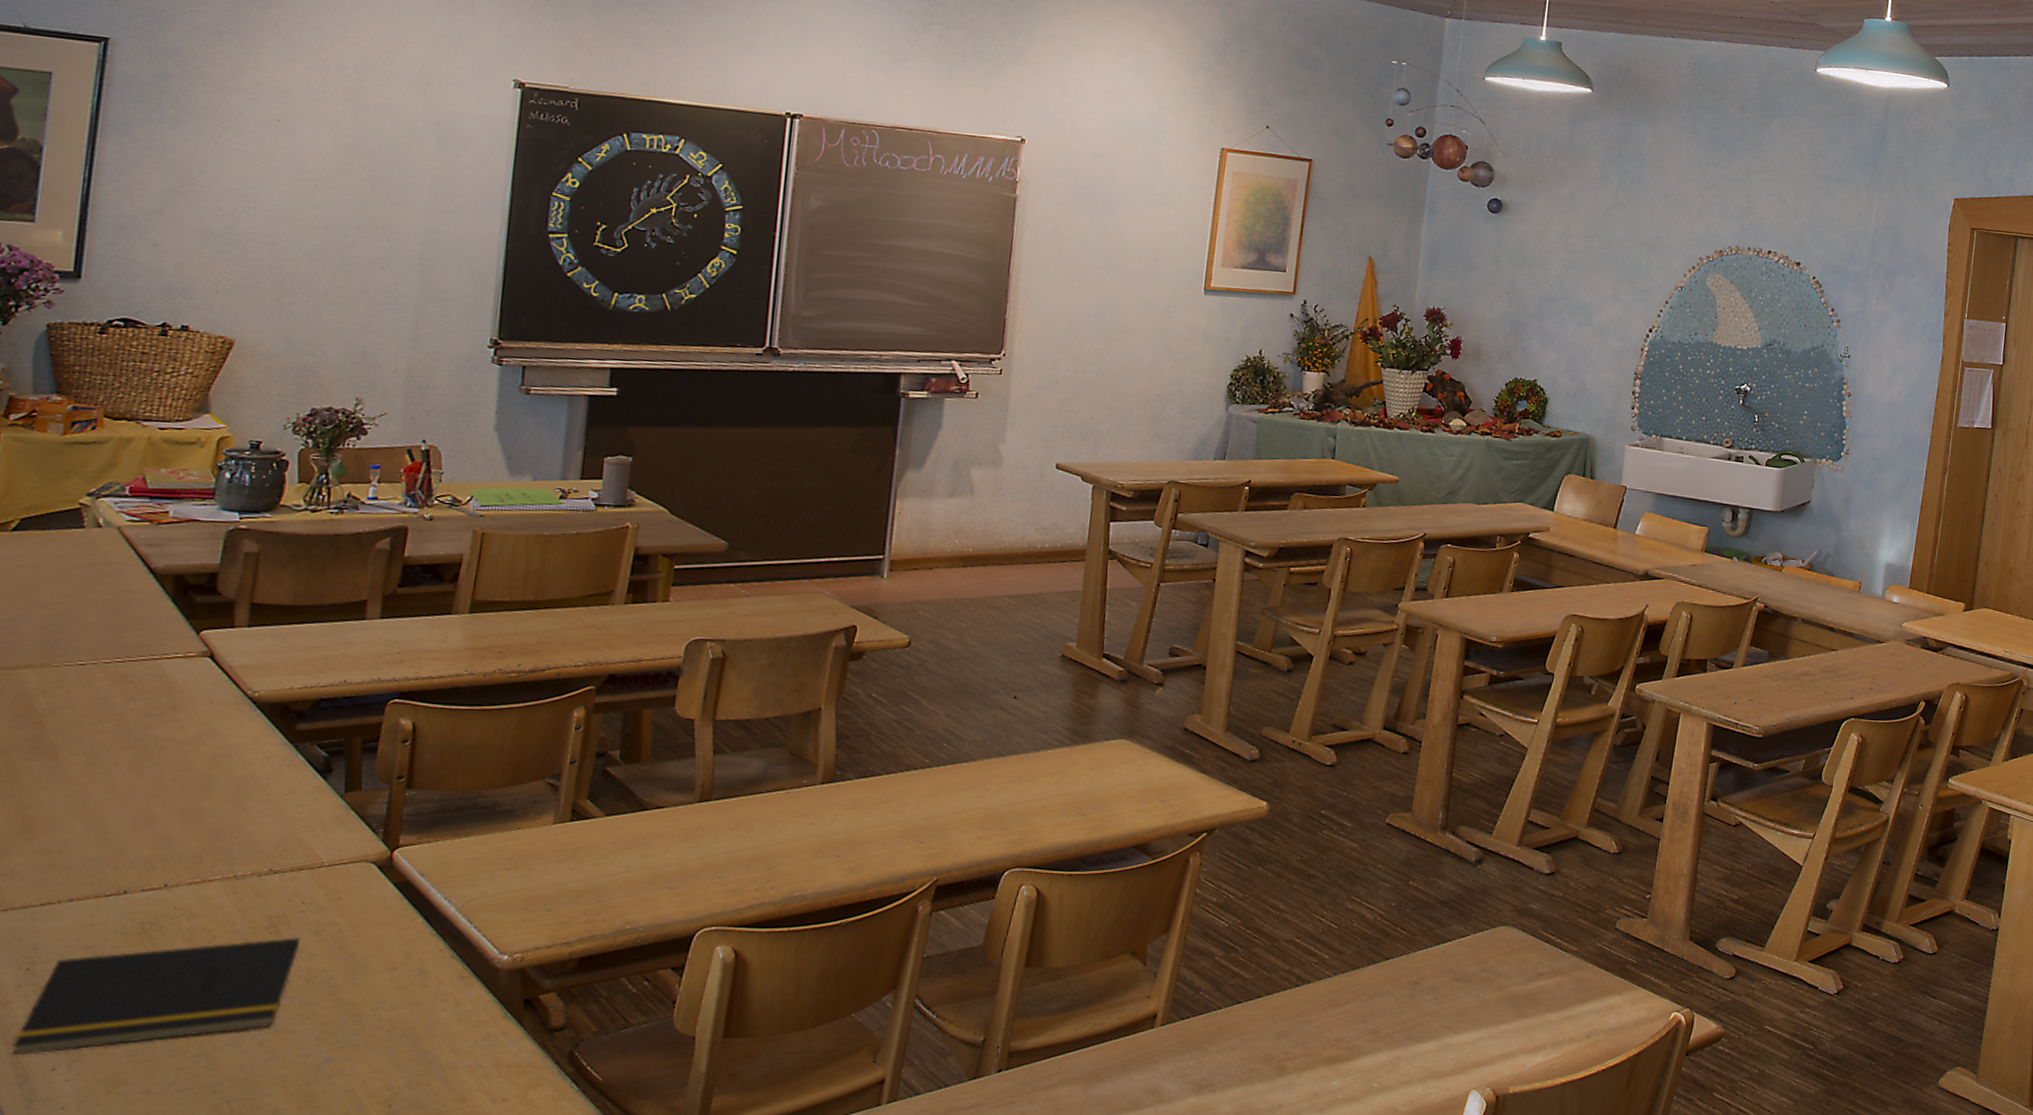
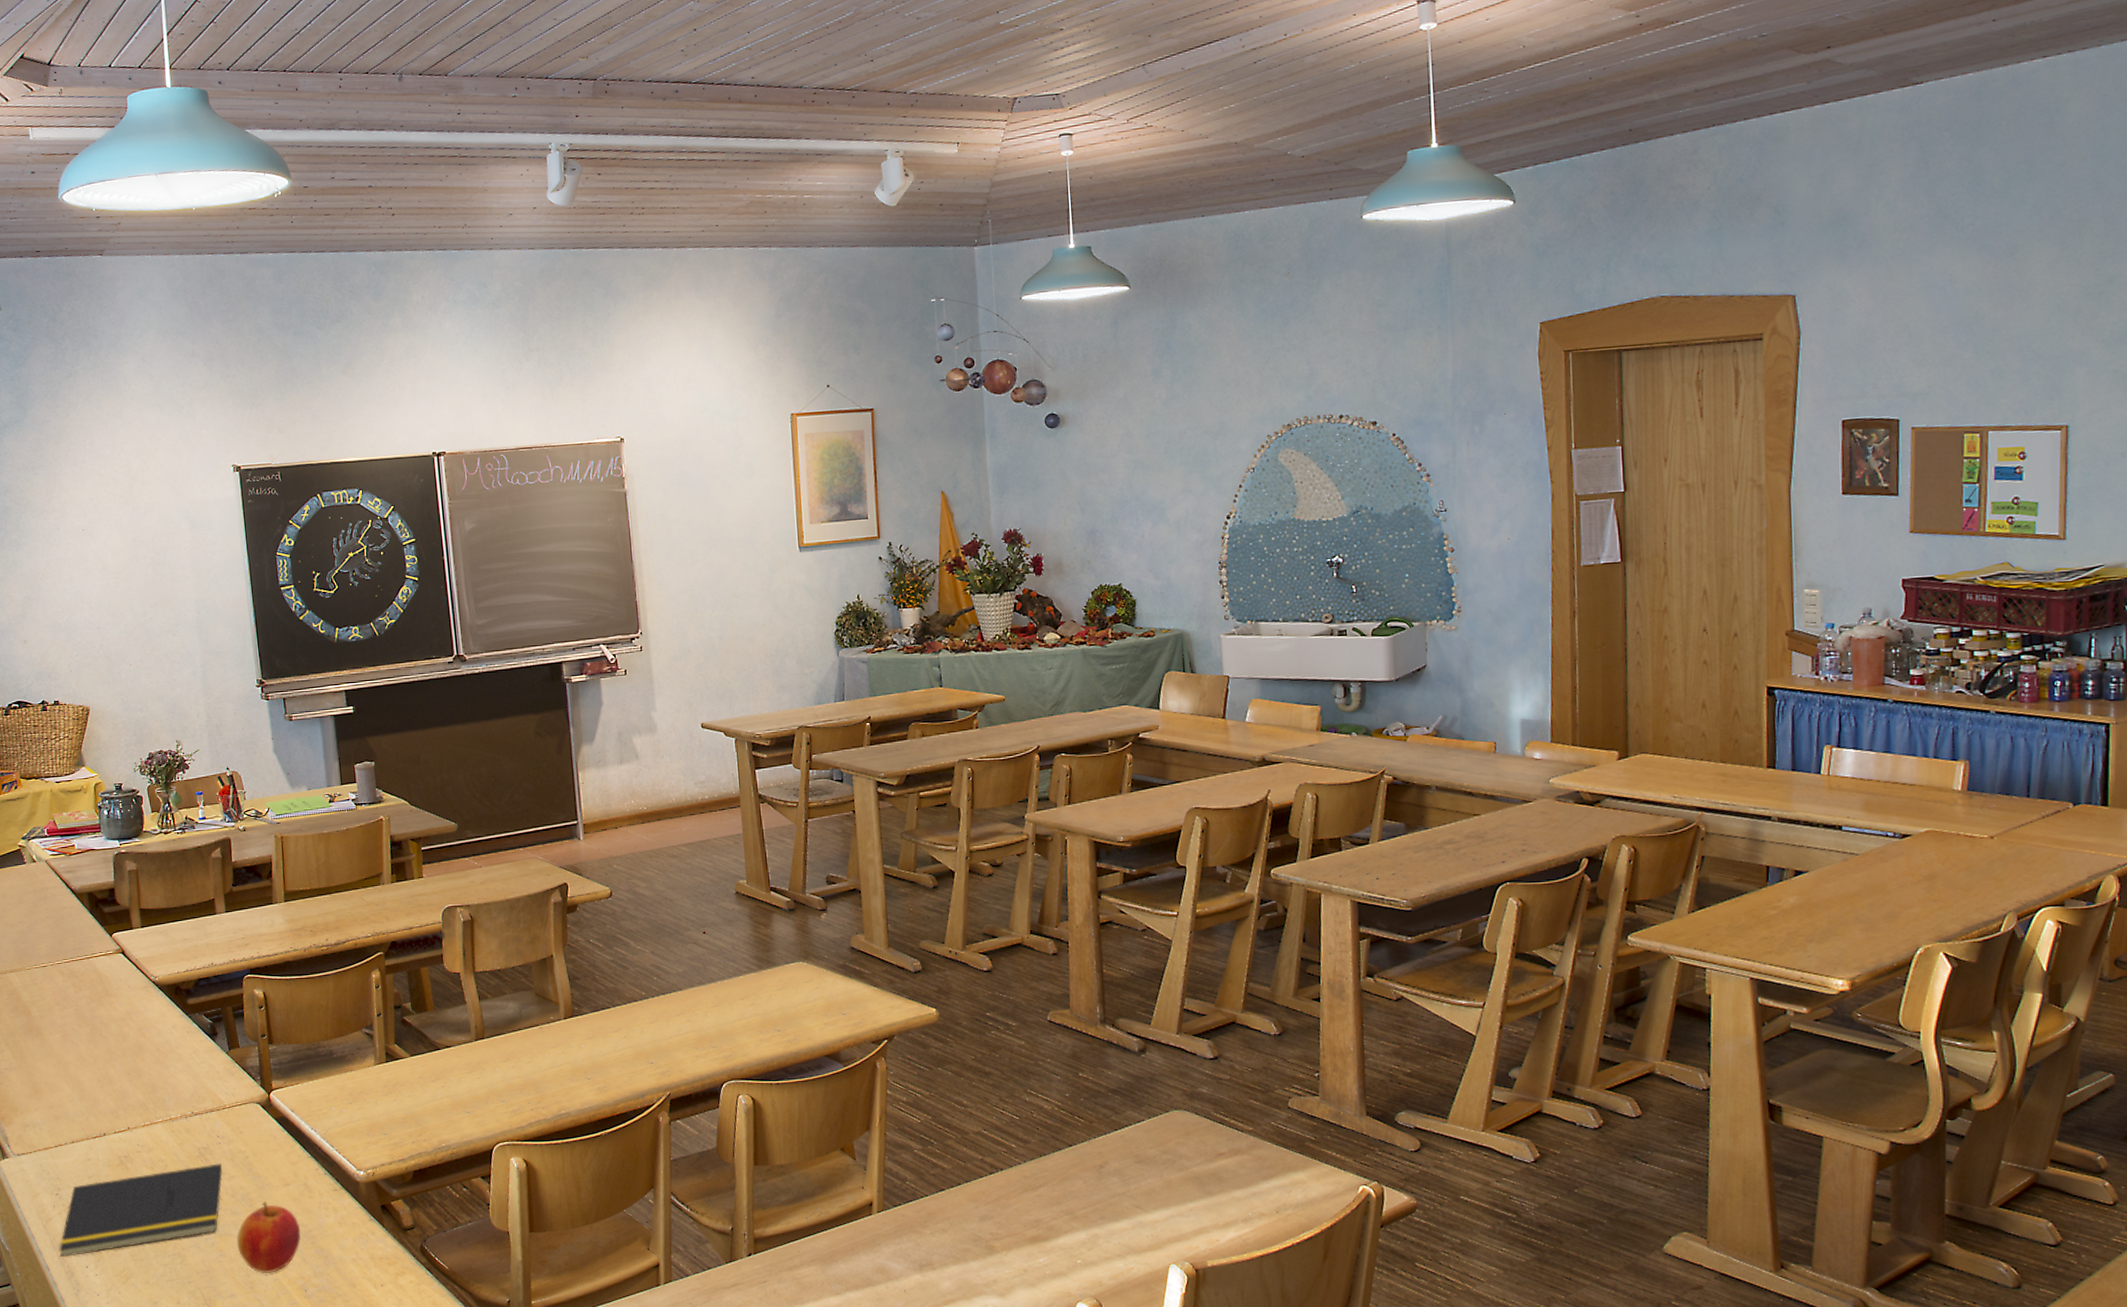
apple: none [299,990,401,1083] -> present [236,1202,301,1274]

